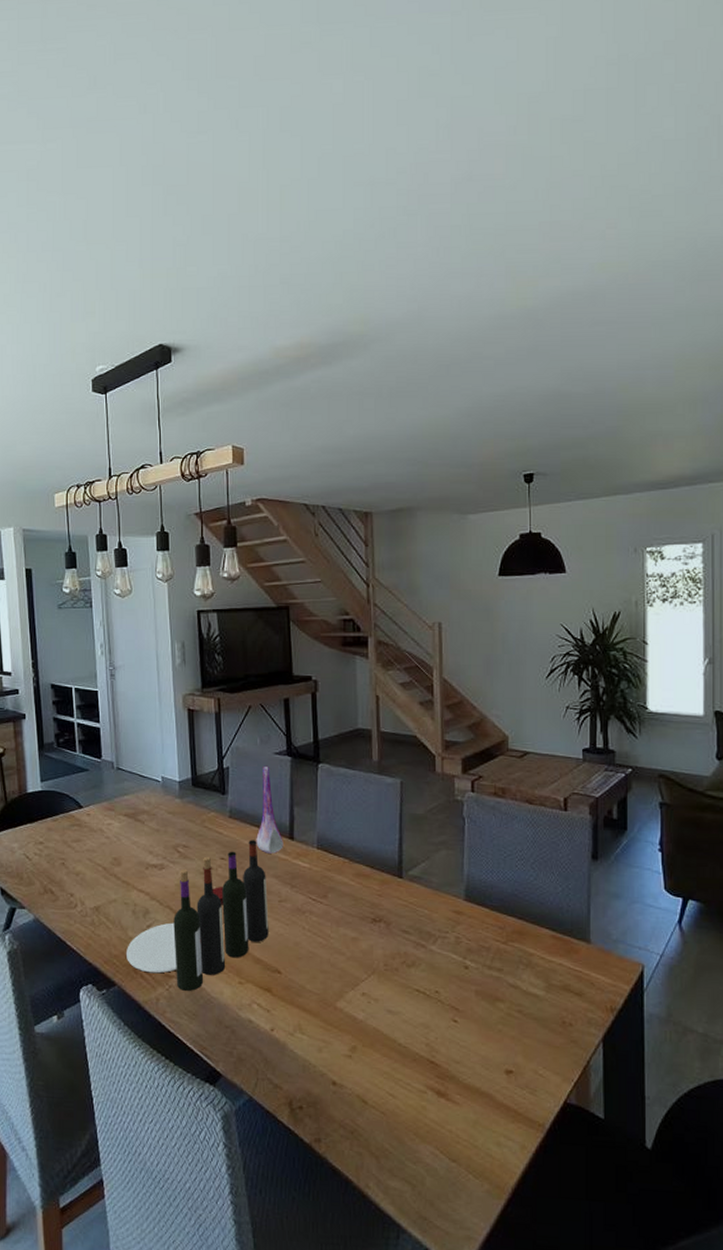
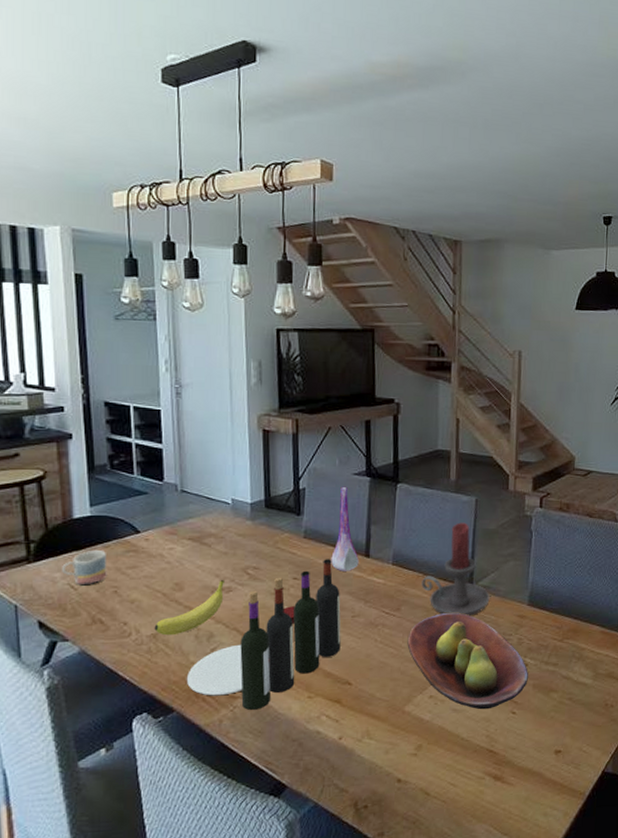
mug: none [19,822,56,857] -> present [62,549,107,586]
fruit: none [97,856,157,910] -> present [154,579,224,636]
fruit bowl: none [336,904,469,1014] -> present [407,613,528,710]
candle holder: none [348,806,422,909] -> present [421,522,490,617]

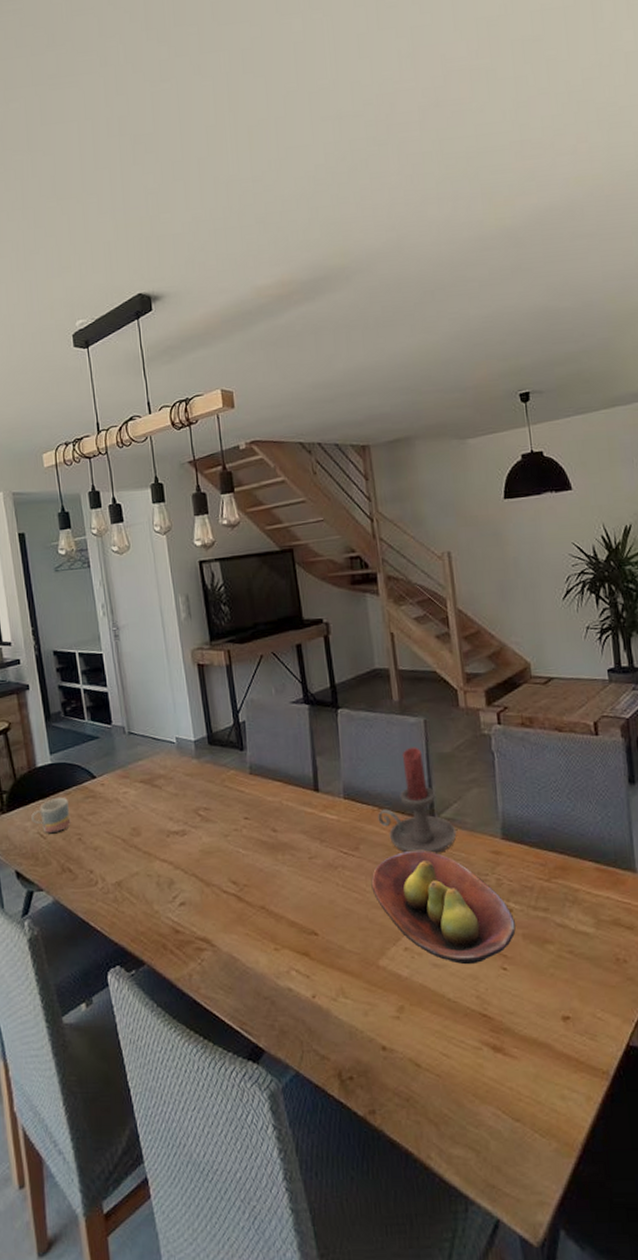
fruit: present [154,579,224,636] -> none [118,822,180,884]
wine bottle: present [186,559,341,711] -> none [152,795,302,965]
vase: present [331,486,359,571] -> none [279,716,309,809]

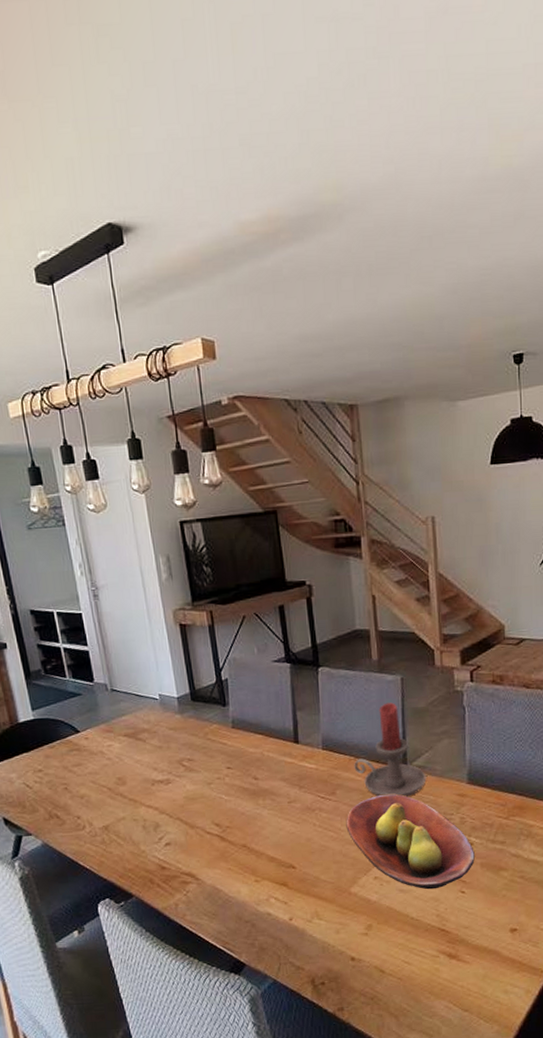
mug: present [31,797,71,834] -> none [16,750,56,784]

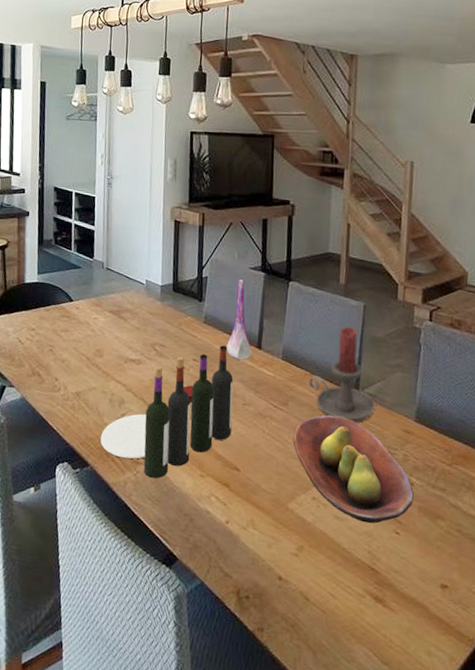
wine bottle: none [140,747,281,895] -> present [100,345,233,479]
vase: none [261,674,289,759] -> present [226,278,252,360]

